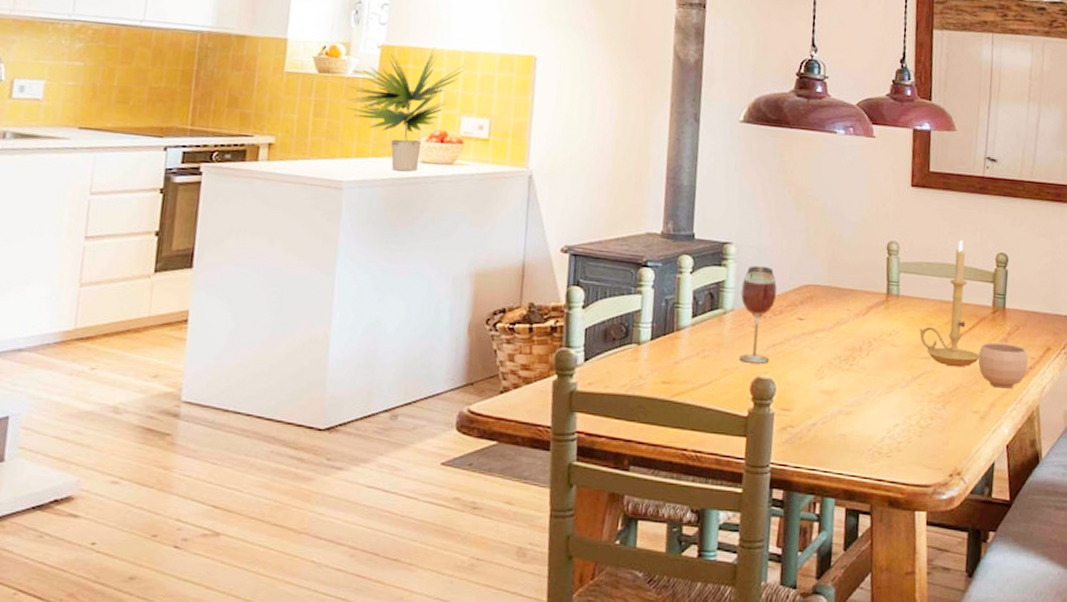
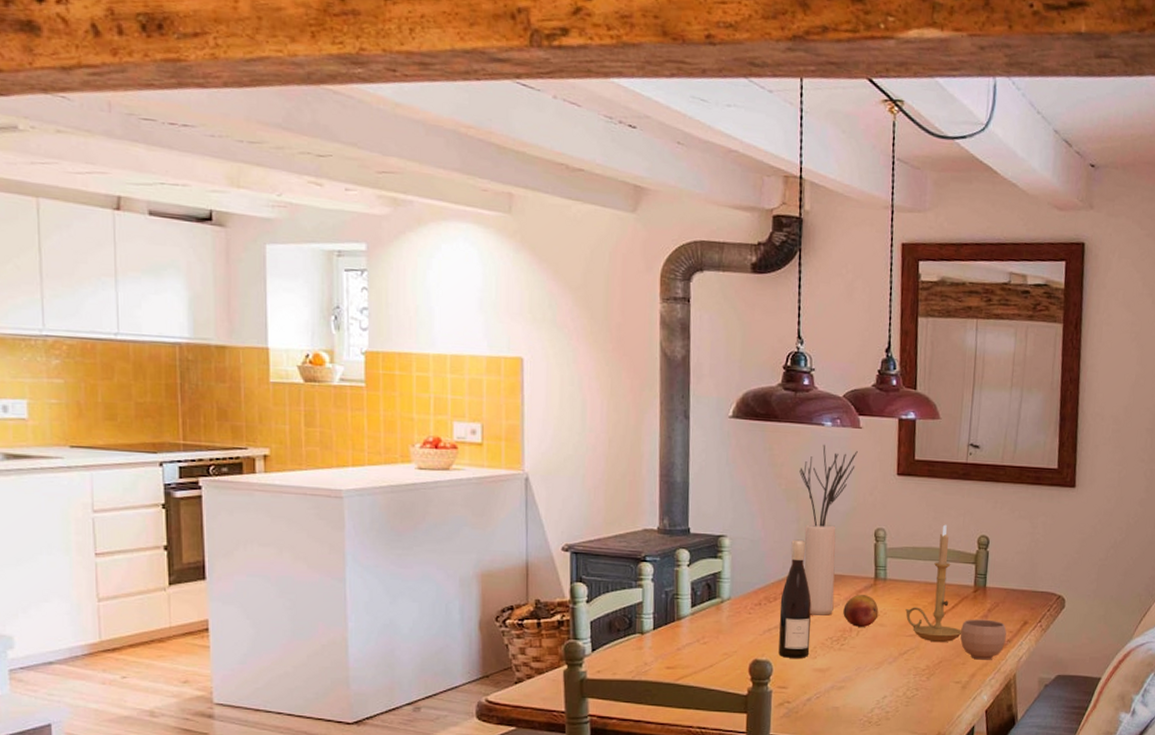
plant: present [347,46,465,172] -> none [336,351,451,478]
wineglass: present [739,266,777,364] -> none [736,557,771,647]
bottle: none [782,249,820,378] -> present [778,539,812,658]
vase: none [810,152,871,332] -> present [799,444,858,616]
fruit: none [852,311,891,347] -> present [843,595,879,627]

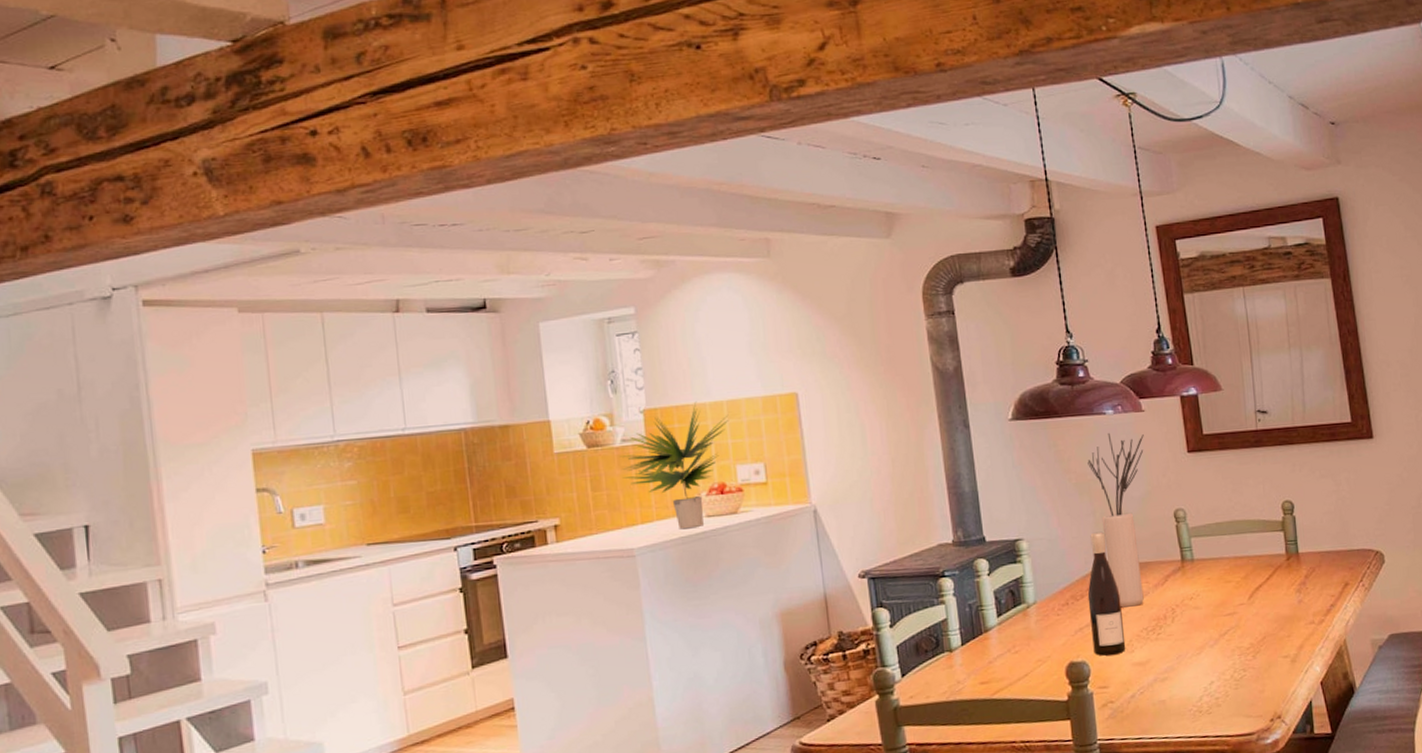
plant: none [336,351,451,478] -> present [619,401,729,530]
fruit: present [843,595,879,627] -> none [1154,579,1192,613]
candle holder: present [905,524,962,643] -> none [1219,495,1282,618]
cup: present [960,619,1007,660] -> none [1280,586,1329,630]

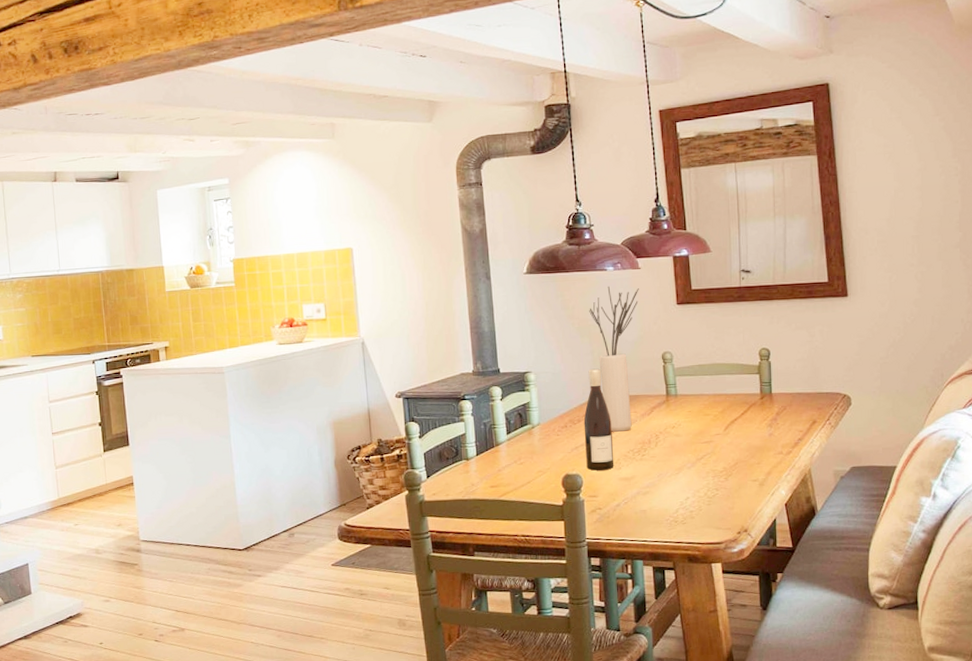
plant: present [619,401,729,530] -> none [214,253,298,354]

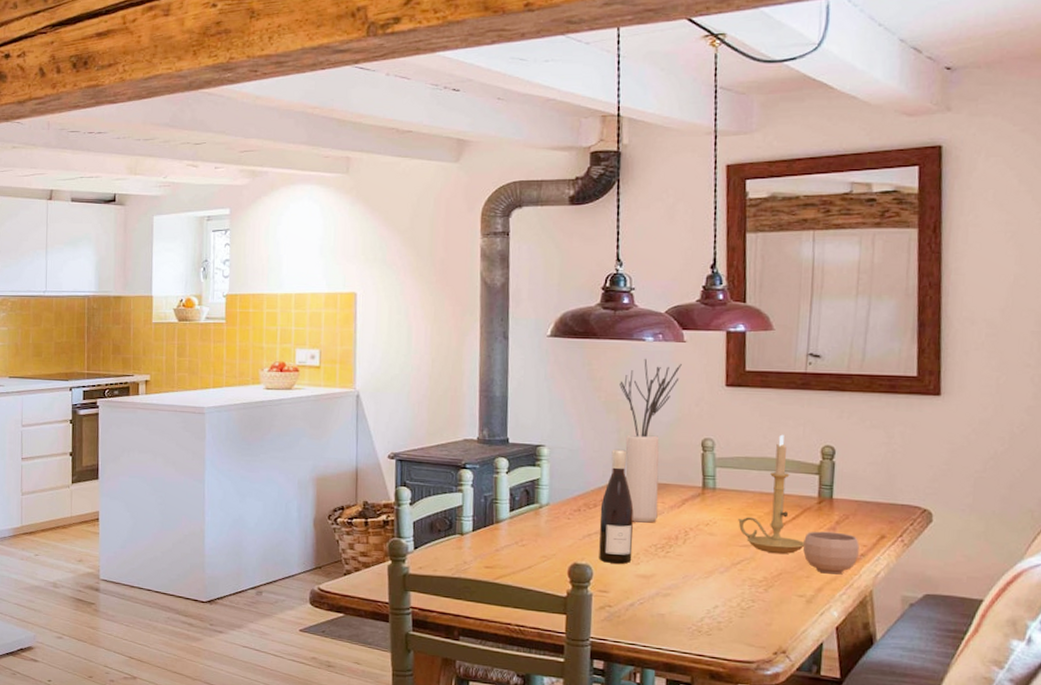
candle holder: none [698,342,754,447] -> present [738,434,805,555]
cup: none [752,422,797,459] -> present [803,531,859,575]

